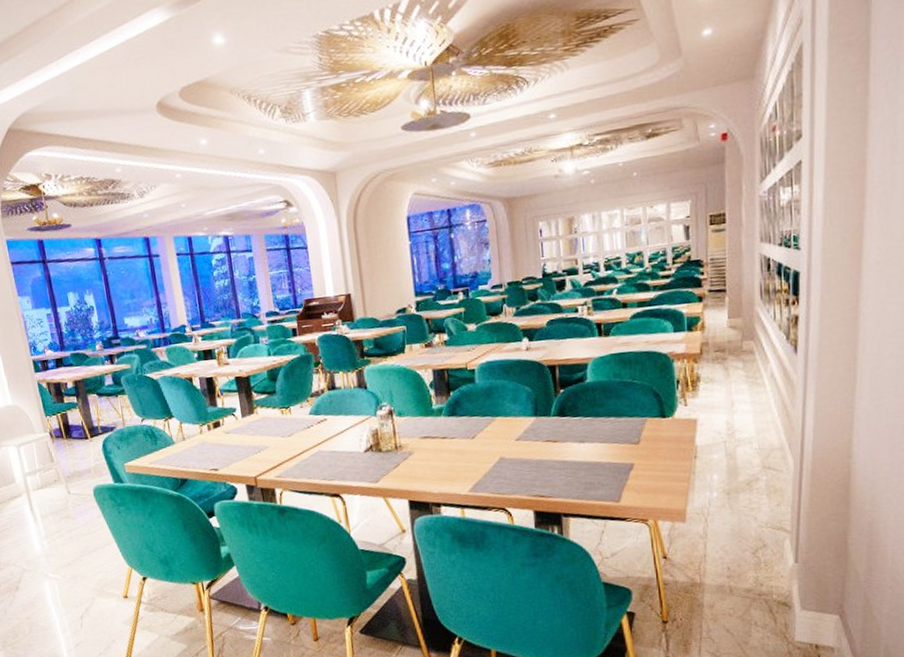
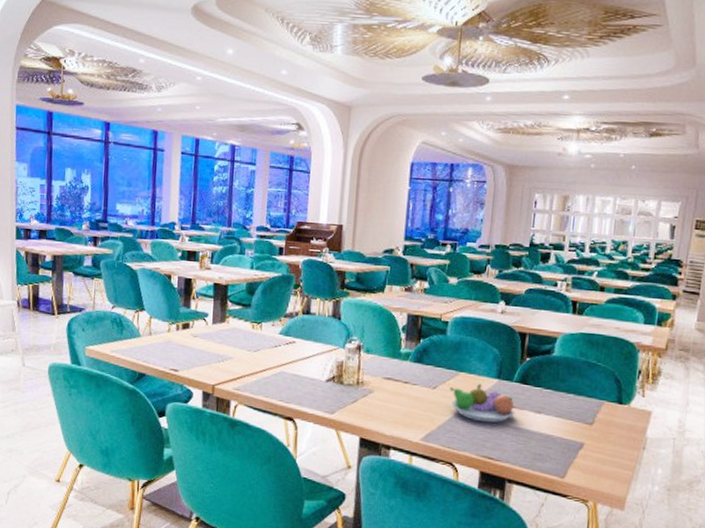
fruit bowl: none [488,424,559,463] -> present [449,383,516,423]

